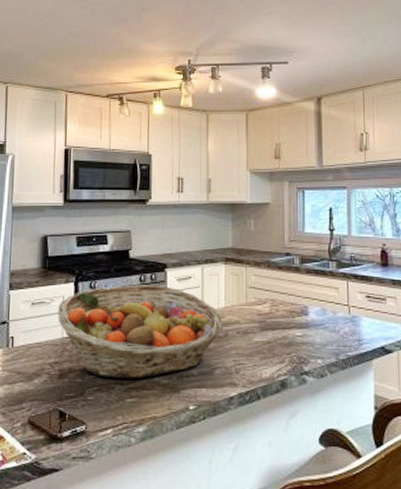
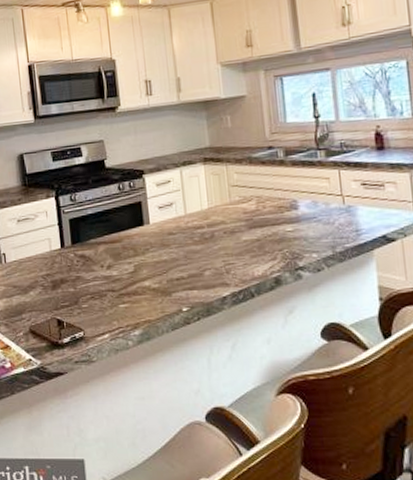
fruit basket: present [58,285,223,379] -> none [43,191,209,286]

